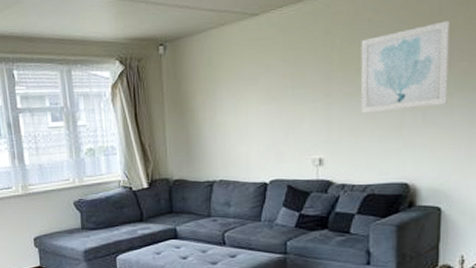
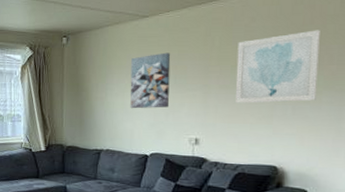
wall art: none [242,57,288,129] -> present [130,52,171,109]

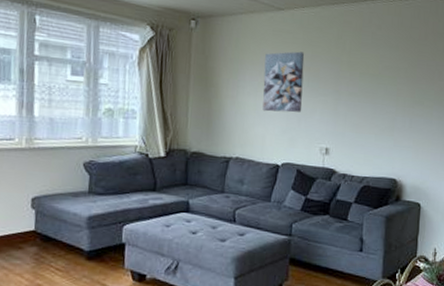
wall art: present [235,30,320,103] -> none [363,45,432,115]

